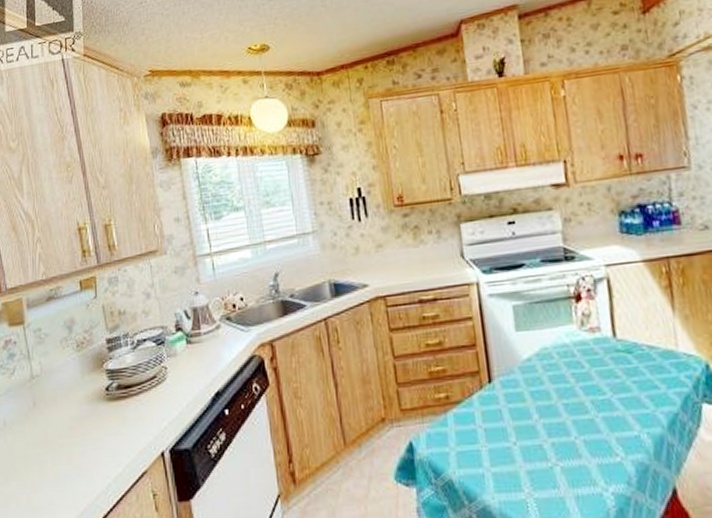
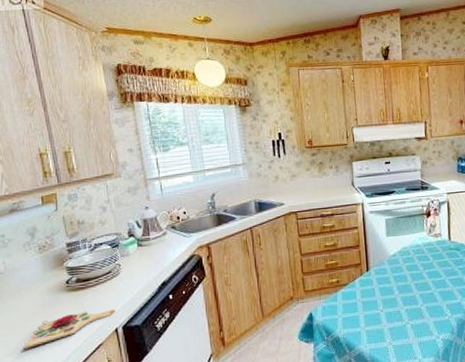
cutting board: none [61,426,162,472] -> present [25,309,116,348]

